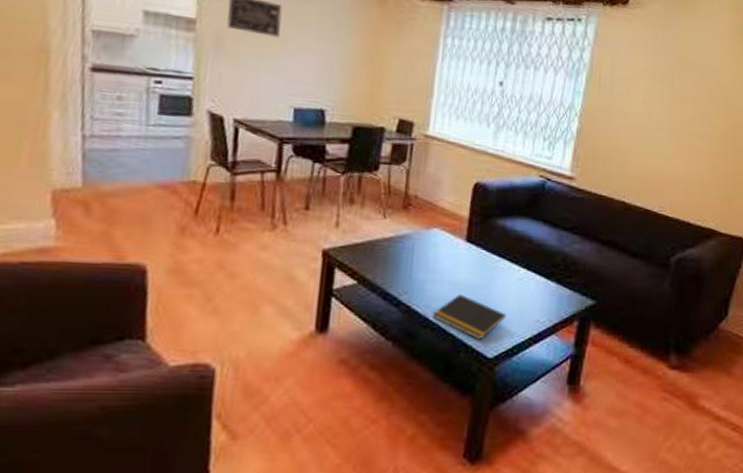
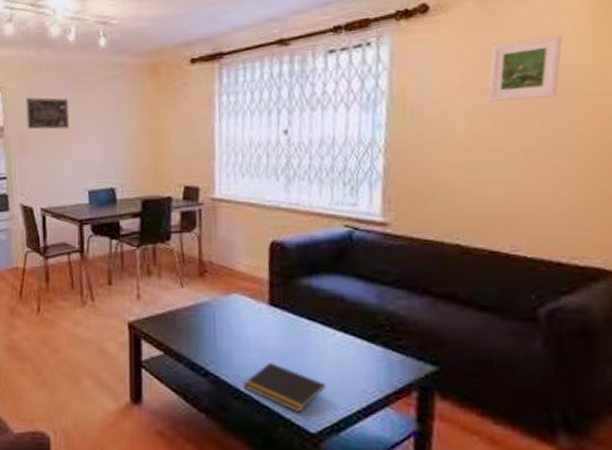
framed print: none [660,43,714,94] -> present [488,34,563,101]

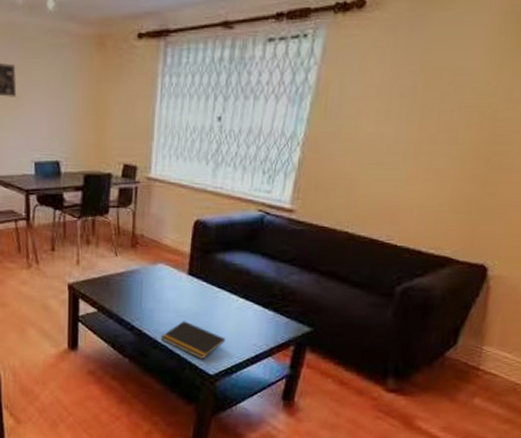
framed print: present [488,34,563,101] -> none [398,44,473,105]

